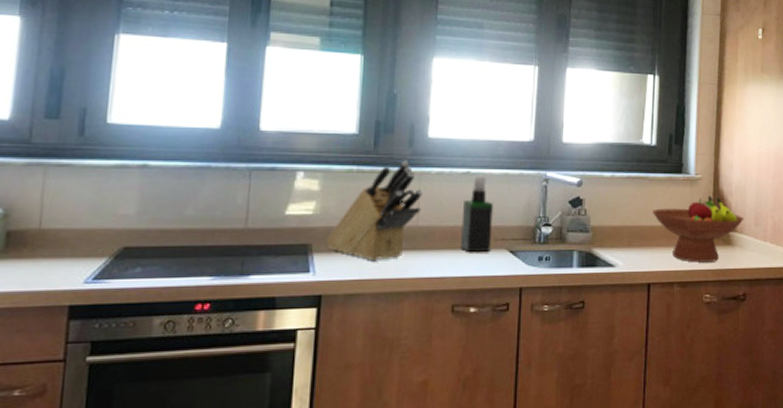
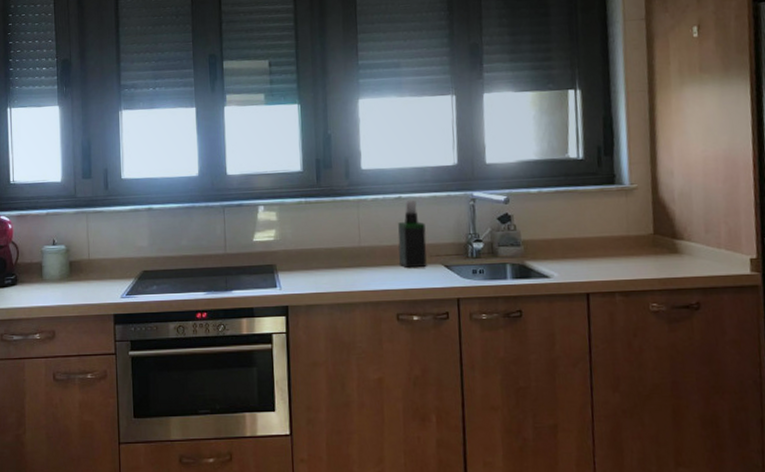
knife block: present [326,160,423,262] -> none [287,190,362,278]
fruit bowl: present [652,196,744,263] -> none [585,204,692,272]

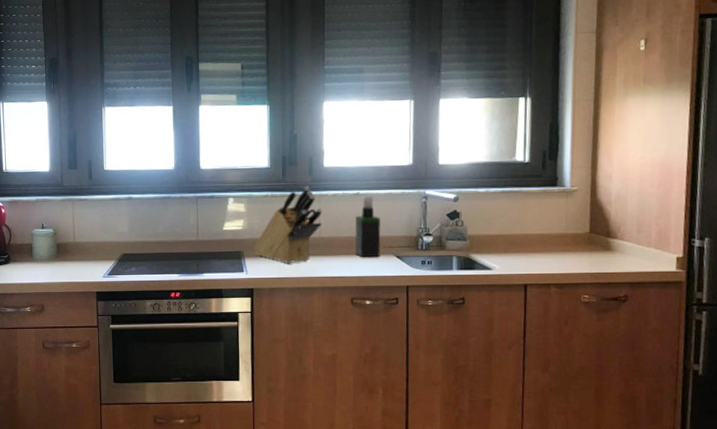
knife block: none [287,190,362,278] -> present [253,186,323,264]

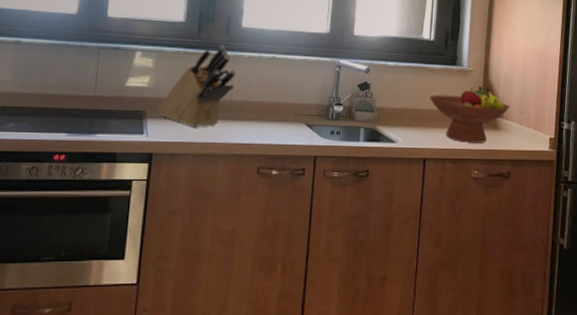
spray bottle: present [355,195,381,257] -> none [266,60,294,124]
fruit bowl: none [527,206,625,267] -> present [429,86,510,143]

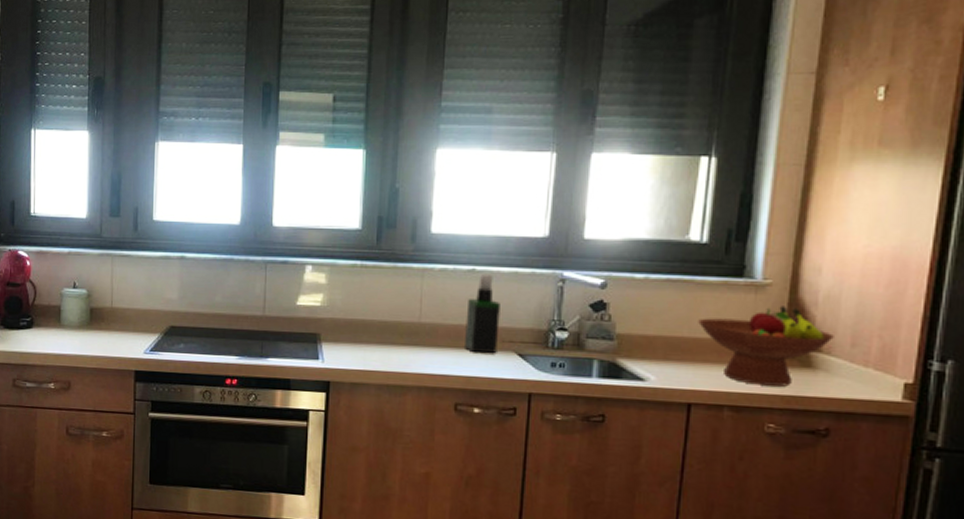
knife block: present [157,45,237,128] -> none [333,256,426,354]
spray bottle: none [266,60,294,124] -> present [465,273,500,353]

